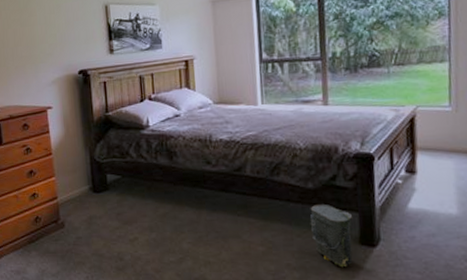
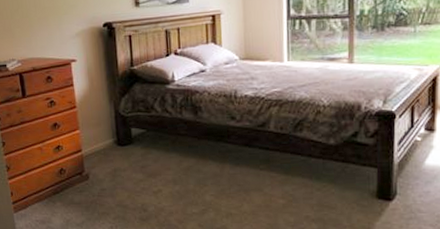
bag: present [310,203,353,268] -> none [330,159,372,220]

